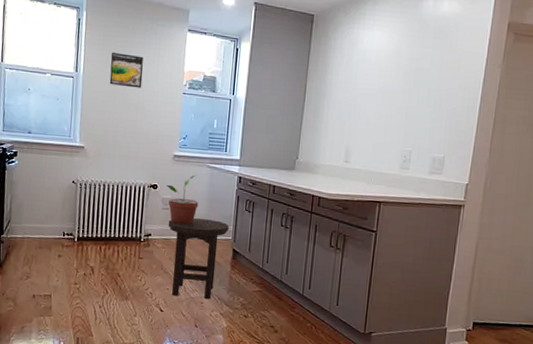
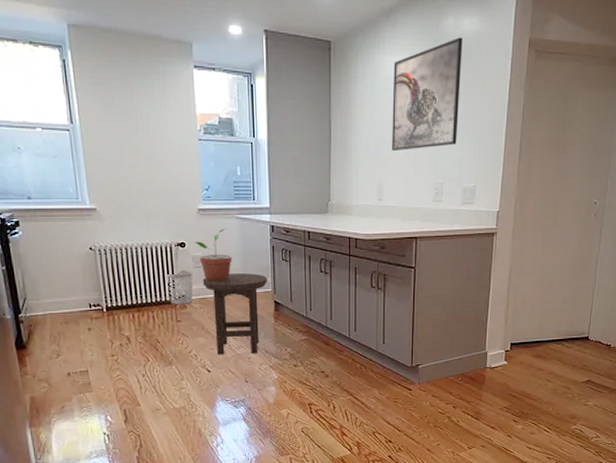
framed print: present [109,53,144,88] -> none [109,98,151,137]
wastebasket: none [135,210,161,243] -> present [166,270,193,305]
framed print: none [362,17,441,118] -> present [391,37,463,152]

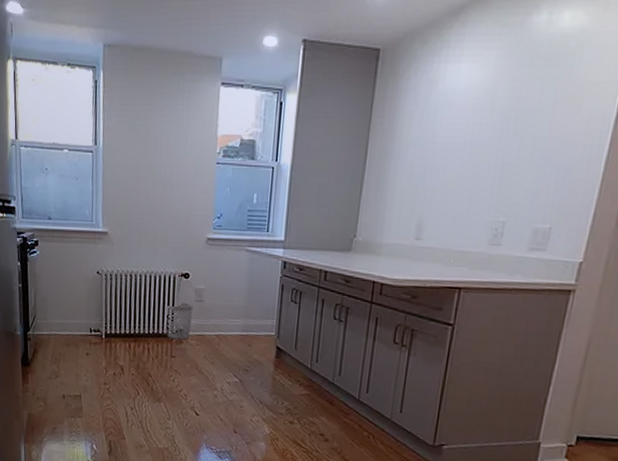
potted plant: present [194,228,232,281] -> none [198,260,237,319]
stool: present [202,273,267,355] -> none [202,311,272,402]
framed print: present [391,37,463,152] -> none [440,36,558,181]

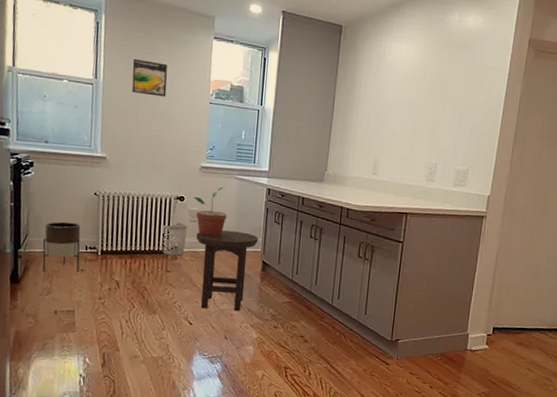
planter: none [49,302,85,356] -> present [42,221,81,272]
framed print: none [132,119,170,160] -> present [131,59,168,97]
potted plant: none [198,260,237,319] -> present [193,186,227,237]
stool: none [202,311,272,402] -> present [196,230,258,311]

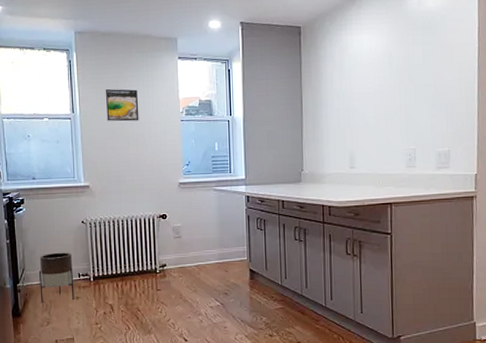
wastebasket: present [162,223,188,256] -> none [148,240,173,274]
potted plant: present [193,186,227,237] -> none [175,200,210,251]
stool: present [196,230,258,311] -> none [181,242,243,324]

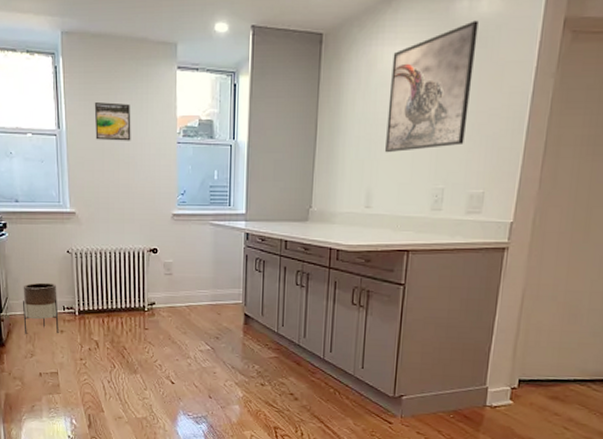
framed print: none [361,13,428,121] -> present [384,20,479,153]

